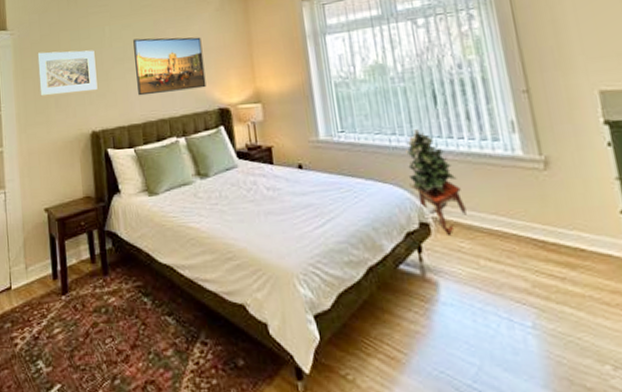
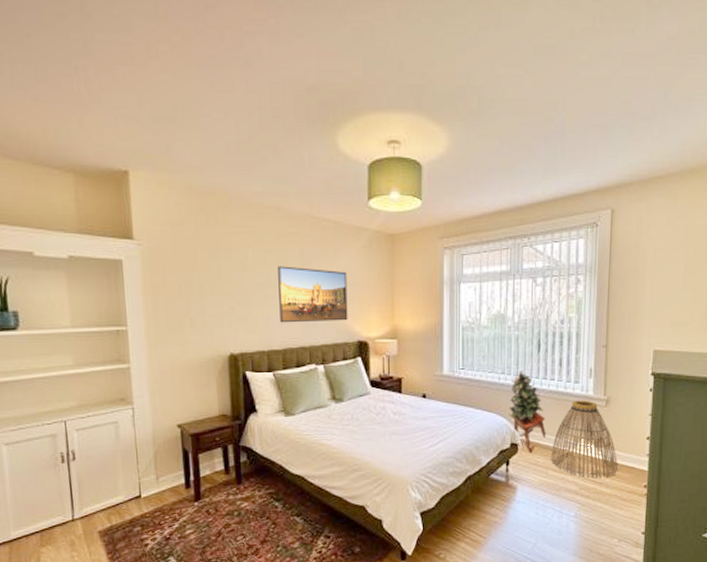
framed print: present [37,50,98,97] -> none [170,268,238,315]
basket: none [477,162,586,271] -> present [550,400,618,478]

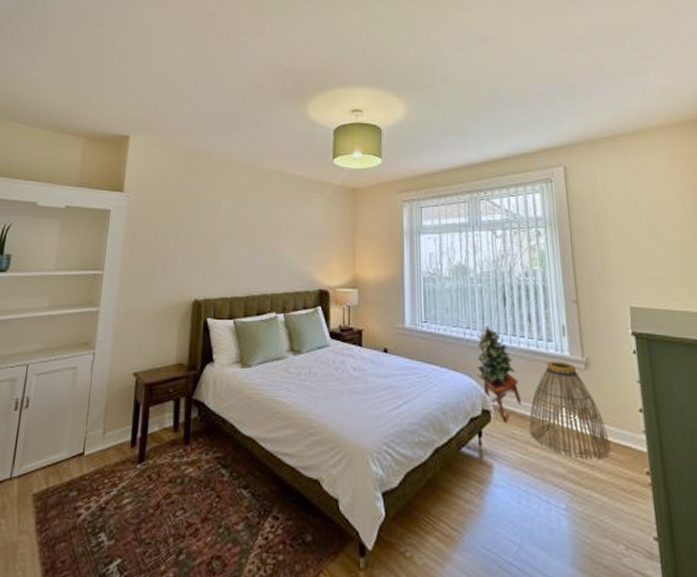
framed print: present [278,266,348,323] -> none [245,216,311,270]

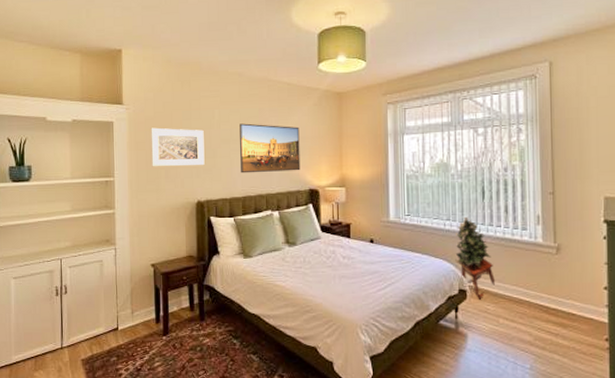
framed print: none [147,217,208,261] -> present [151,127,205,167]
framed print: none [245,216,311,270] -> present [240,123,300,174]
basket: present [528,361,611,459] -> none [500,247,575,329]

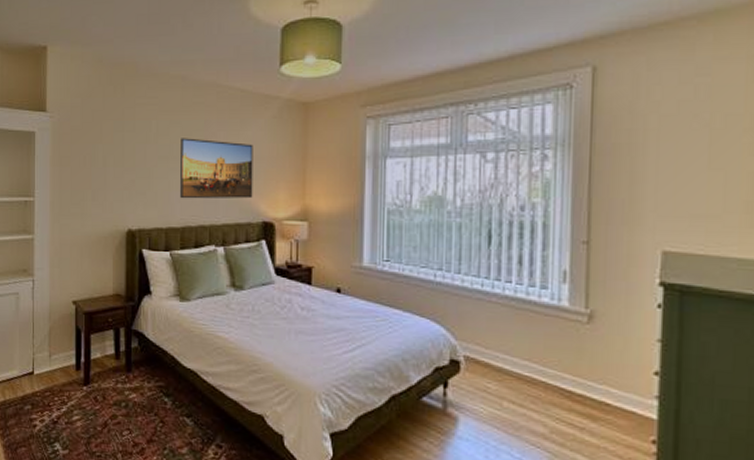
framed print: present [151,127,205,167] -> none [77,140,138,188]
potted plant: present [455,216,496,300] -> none [447,266,501,375]

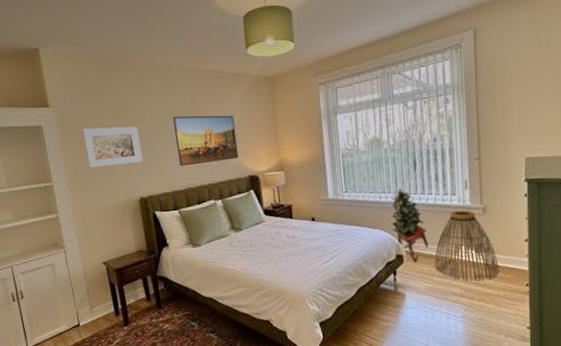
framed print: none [77,140,138,188] -> present [82,126,143,168]
potted plant: none [447,266,501,375] -> present [391,187,429,262]
basket: none [505,311,609,422] -> present [434,210,500,281]

